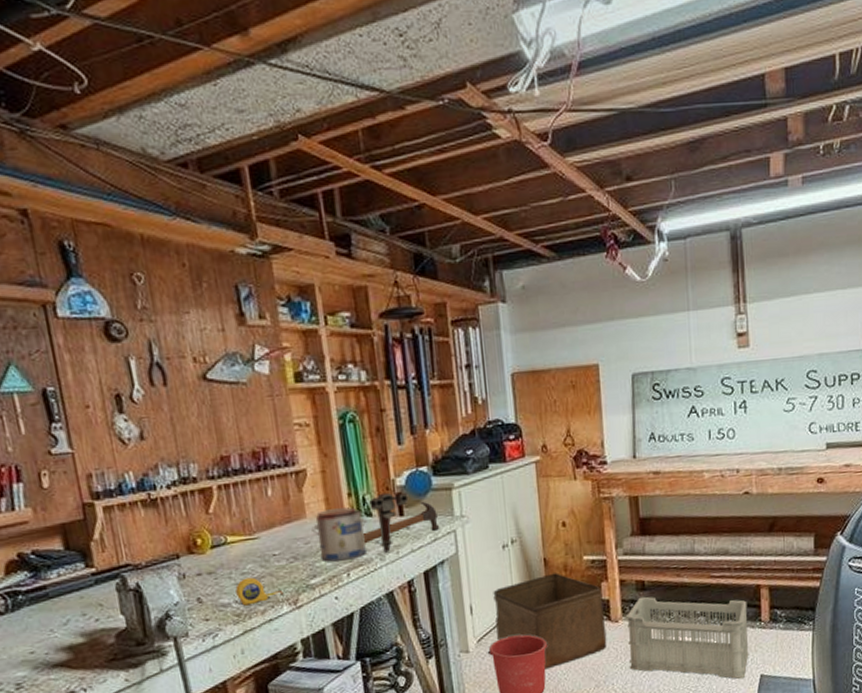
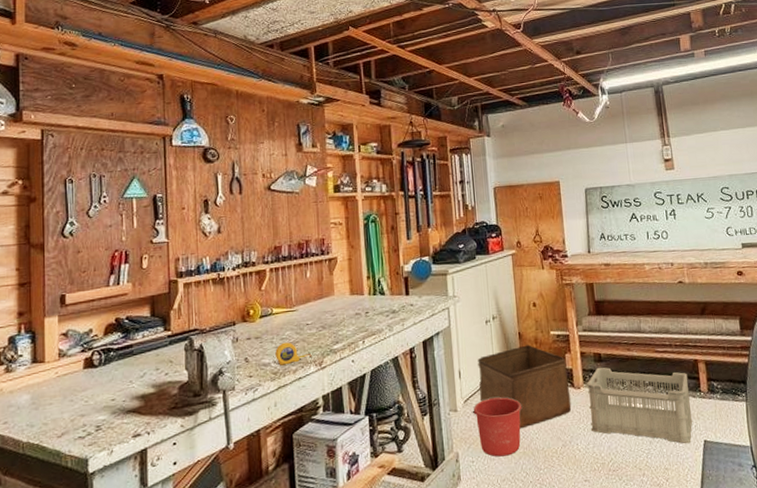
paint can: present [311,507,367,562] -> none [338,287,381,331]
hammer: present [362,501,439,544] -> none [376,284,436,317]
clamp: present [368,492,409,553] -> none [382,276,414,325]

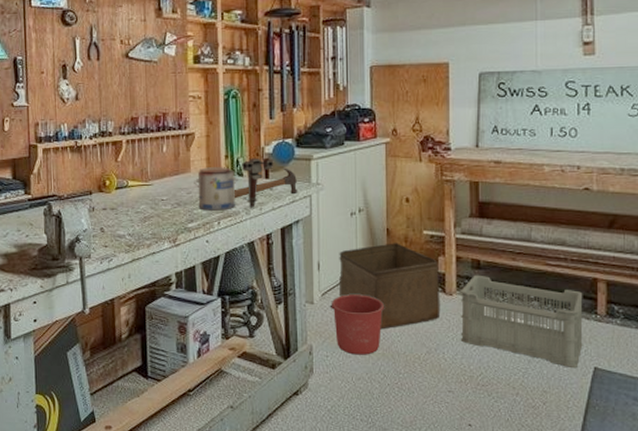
tape measure: present [275,342,312,366] -> none [130,216,166,239]
paint can: none [338,287,381,331] -> present [194,167,238,211]
hammer: none [376,284,436,317] -> present [233,168,297,199]
clamp: none [382,276,414,325] -> present [240,158,274,208]

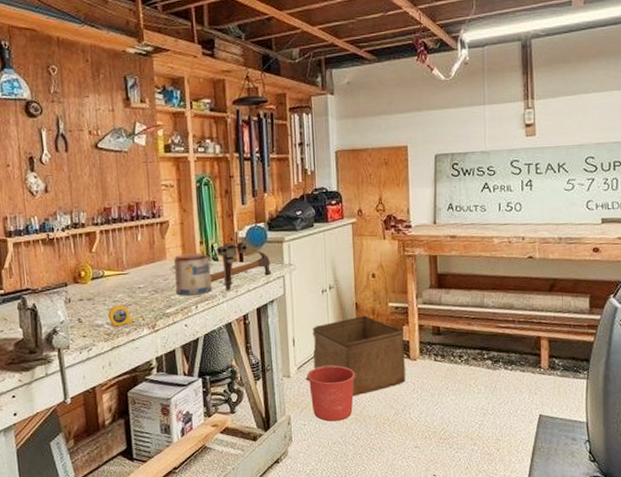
tape measure: none [130,216,166,239] -> present [108,304,145,327]
plastic crate: present [461,275,583,367] -> none [424,340,530,417]

